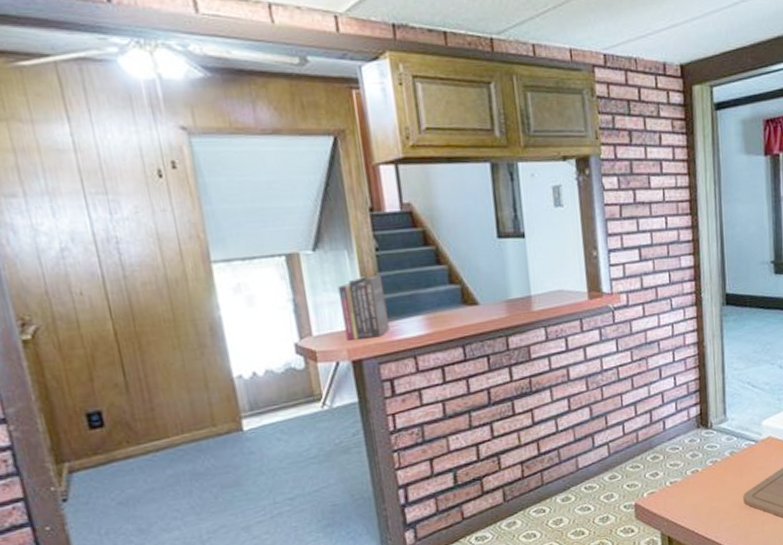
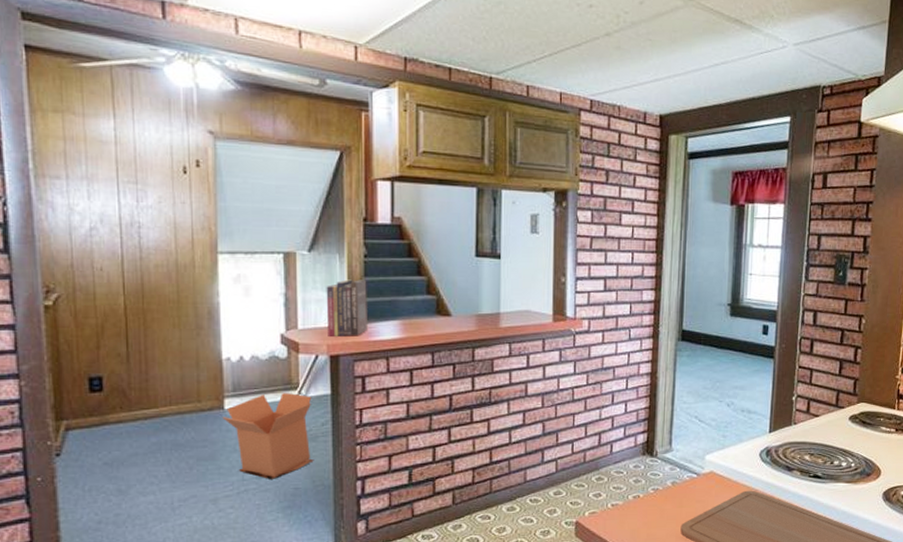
cardboard box: none [242,405,350,499] -> present [222,393,314,479]

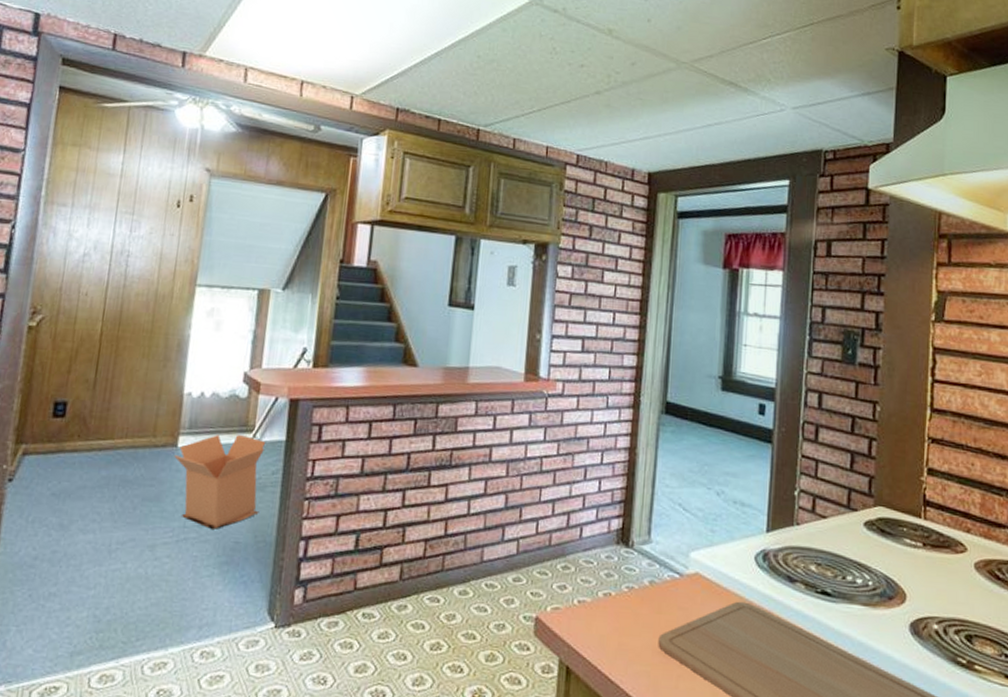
books: present [326,279,367,336] -> none [290,320,336,381]

